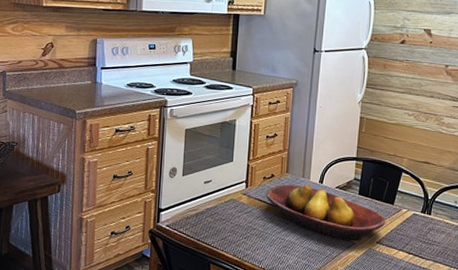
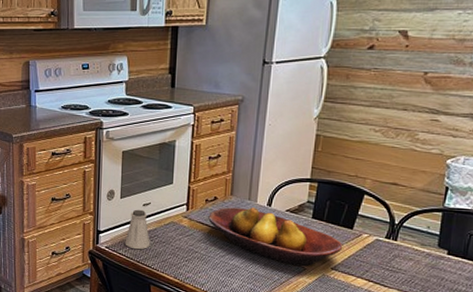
saltshaker: none [185,187,211,228] -> present [125,209,150,250]

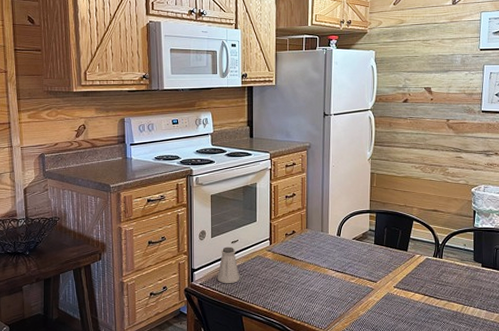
fruit bowl: present [208,207,343,267] -> none [289,238,401,288]

